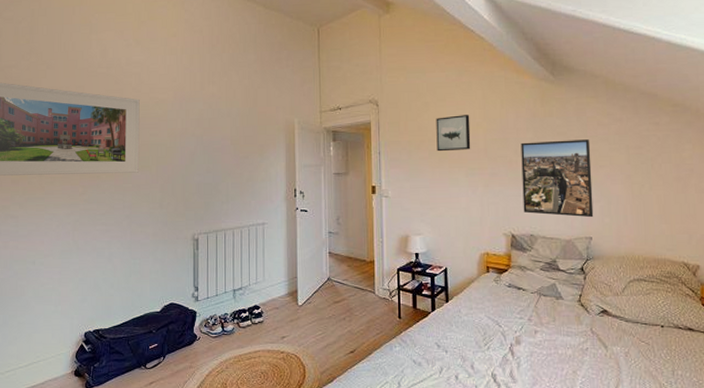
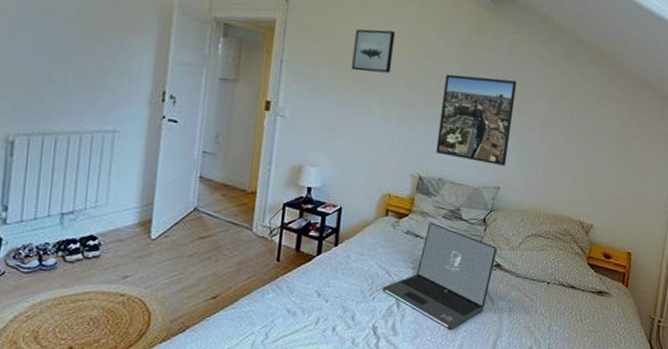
laptop: none [495,275,602,377] -> present [382,222,498,331]

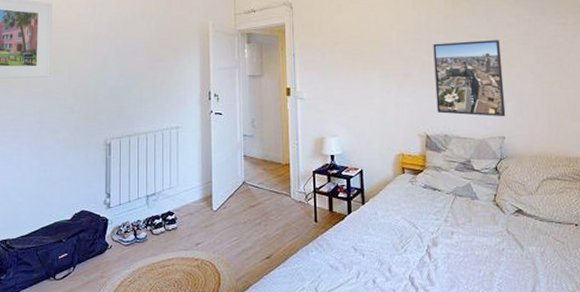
wall art: present [351,29,396,73] -> none [349,16,384,53]
laptop: present [382,222,498,331] -> none [412,175,516,278]

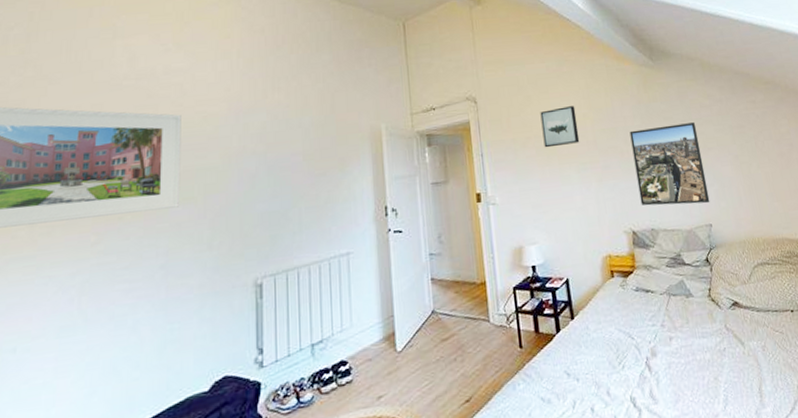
wall art: none [349,16,384,53] -> present [540,106,580,148]

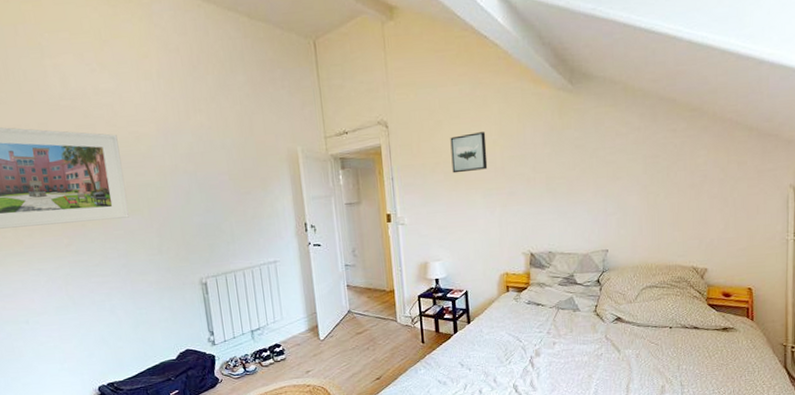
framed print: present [629,122,710,206] -> none [538,151,610,231]

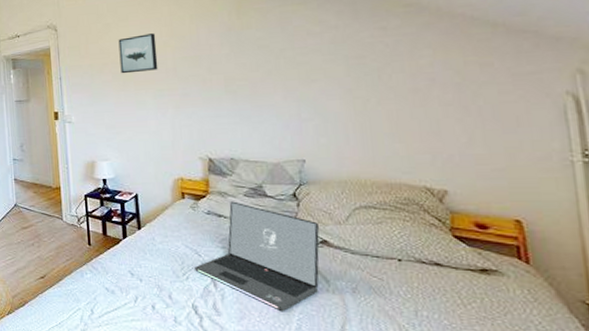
laptop: none [516,290,616,381] -> present [194,201,320,312]

